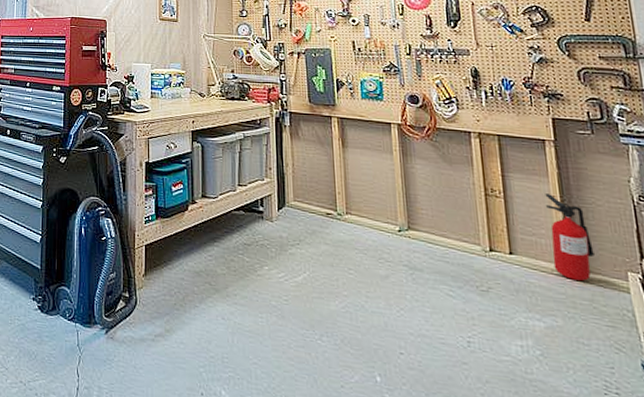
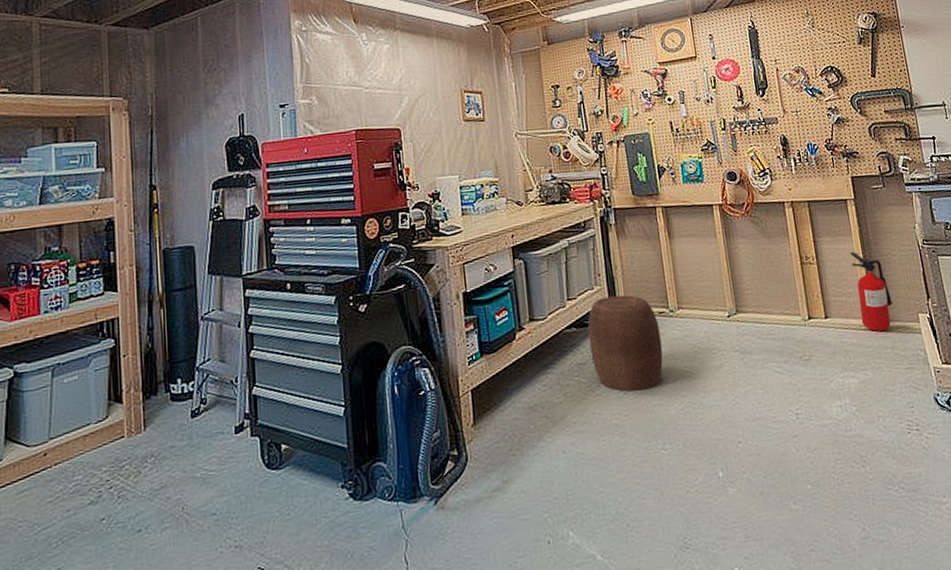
stool: none [255,189,327,281] -> present [587,295,663,391]

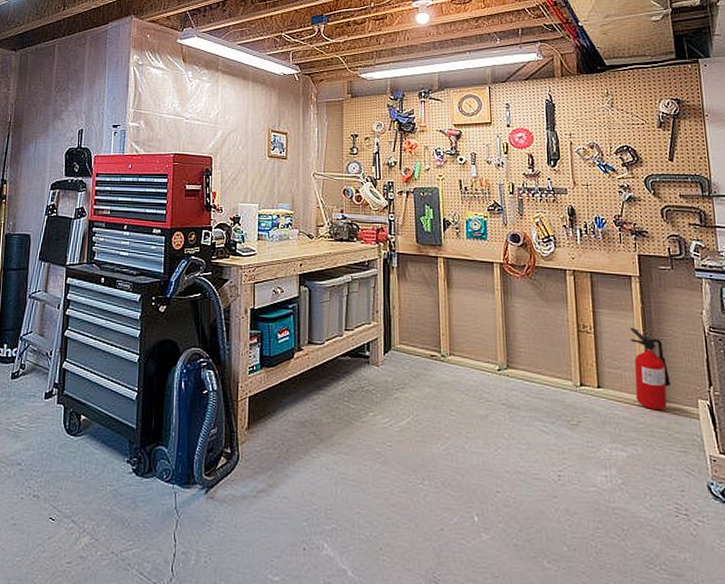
stool: present [587,295,663,391] -> none [361,333,431,425]

